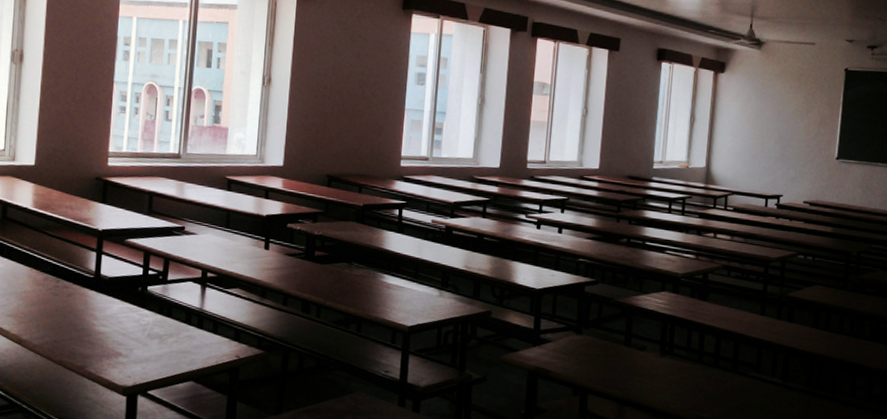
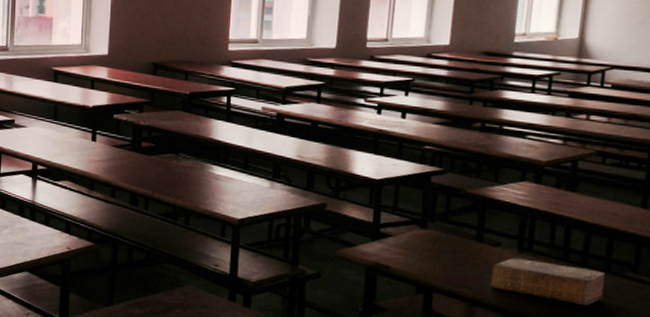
book: none [637,360,734,403] -> present [490,258,606,306]

